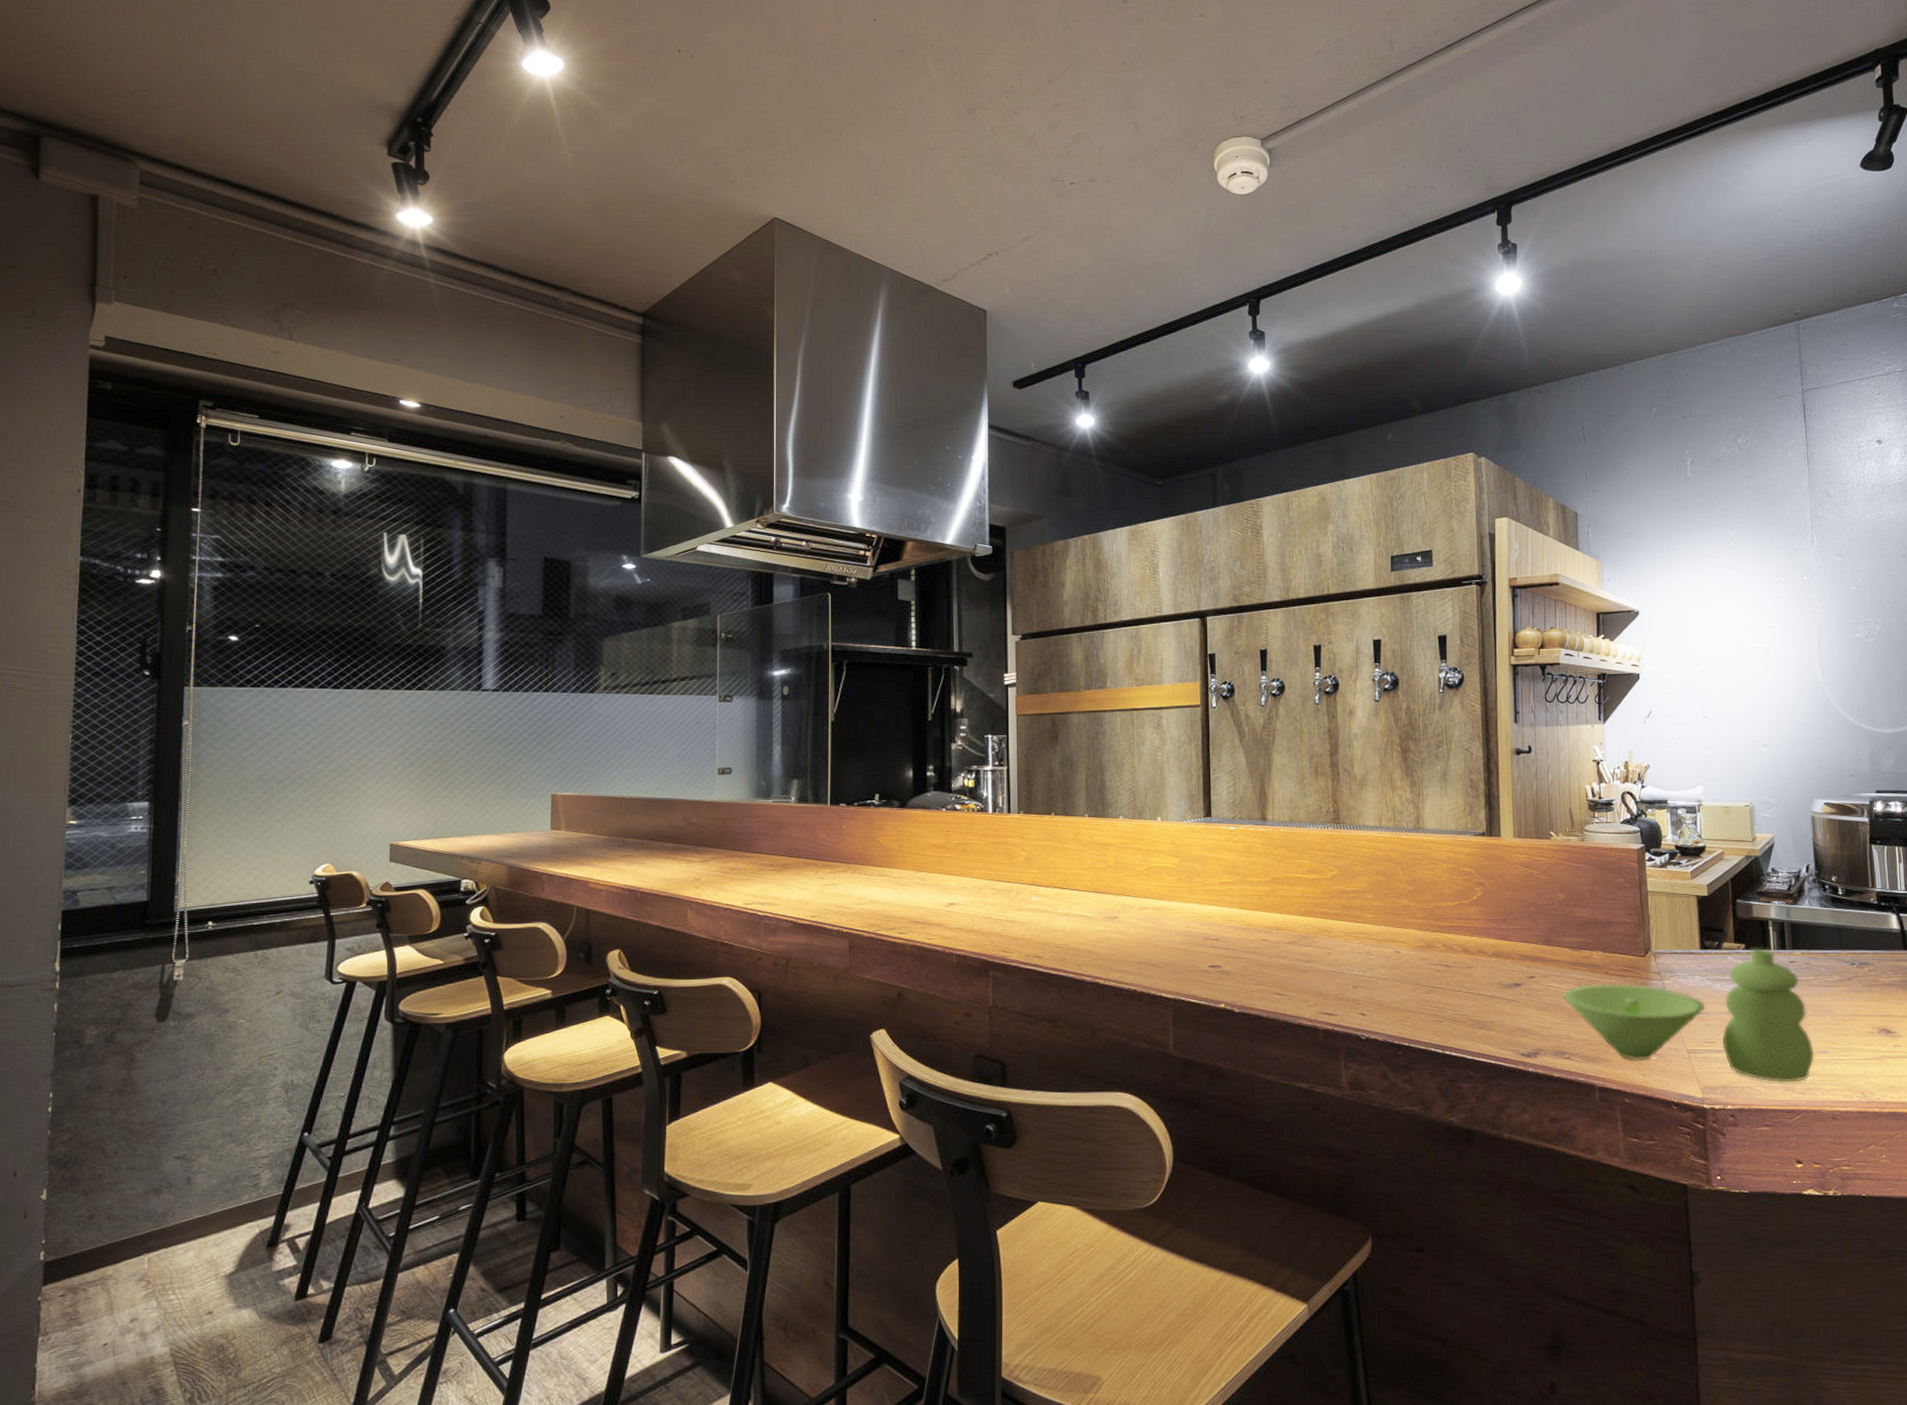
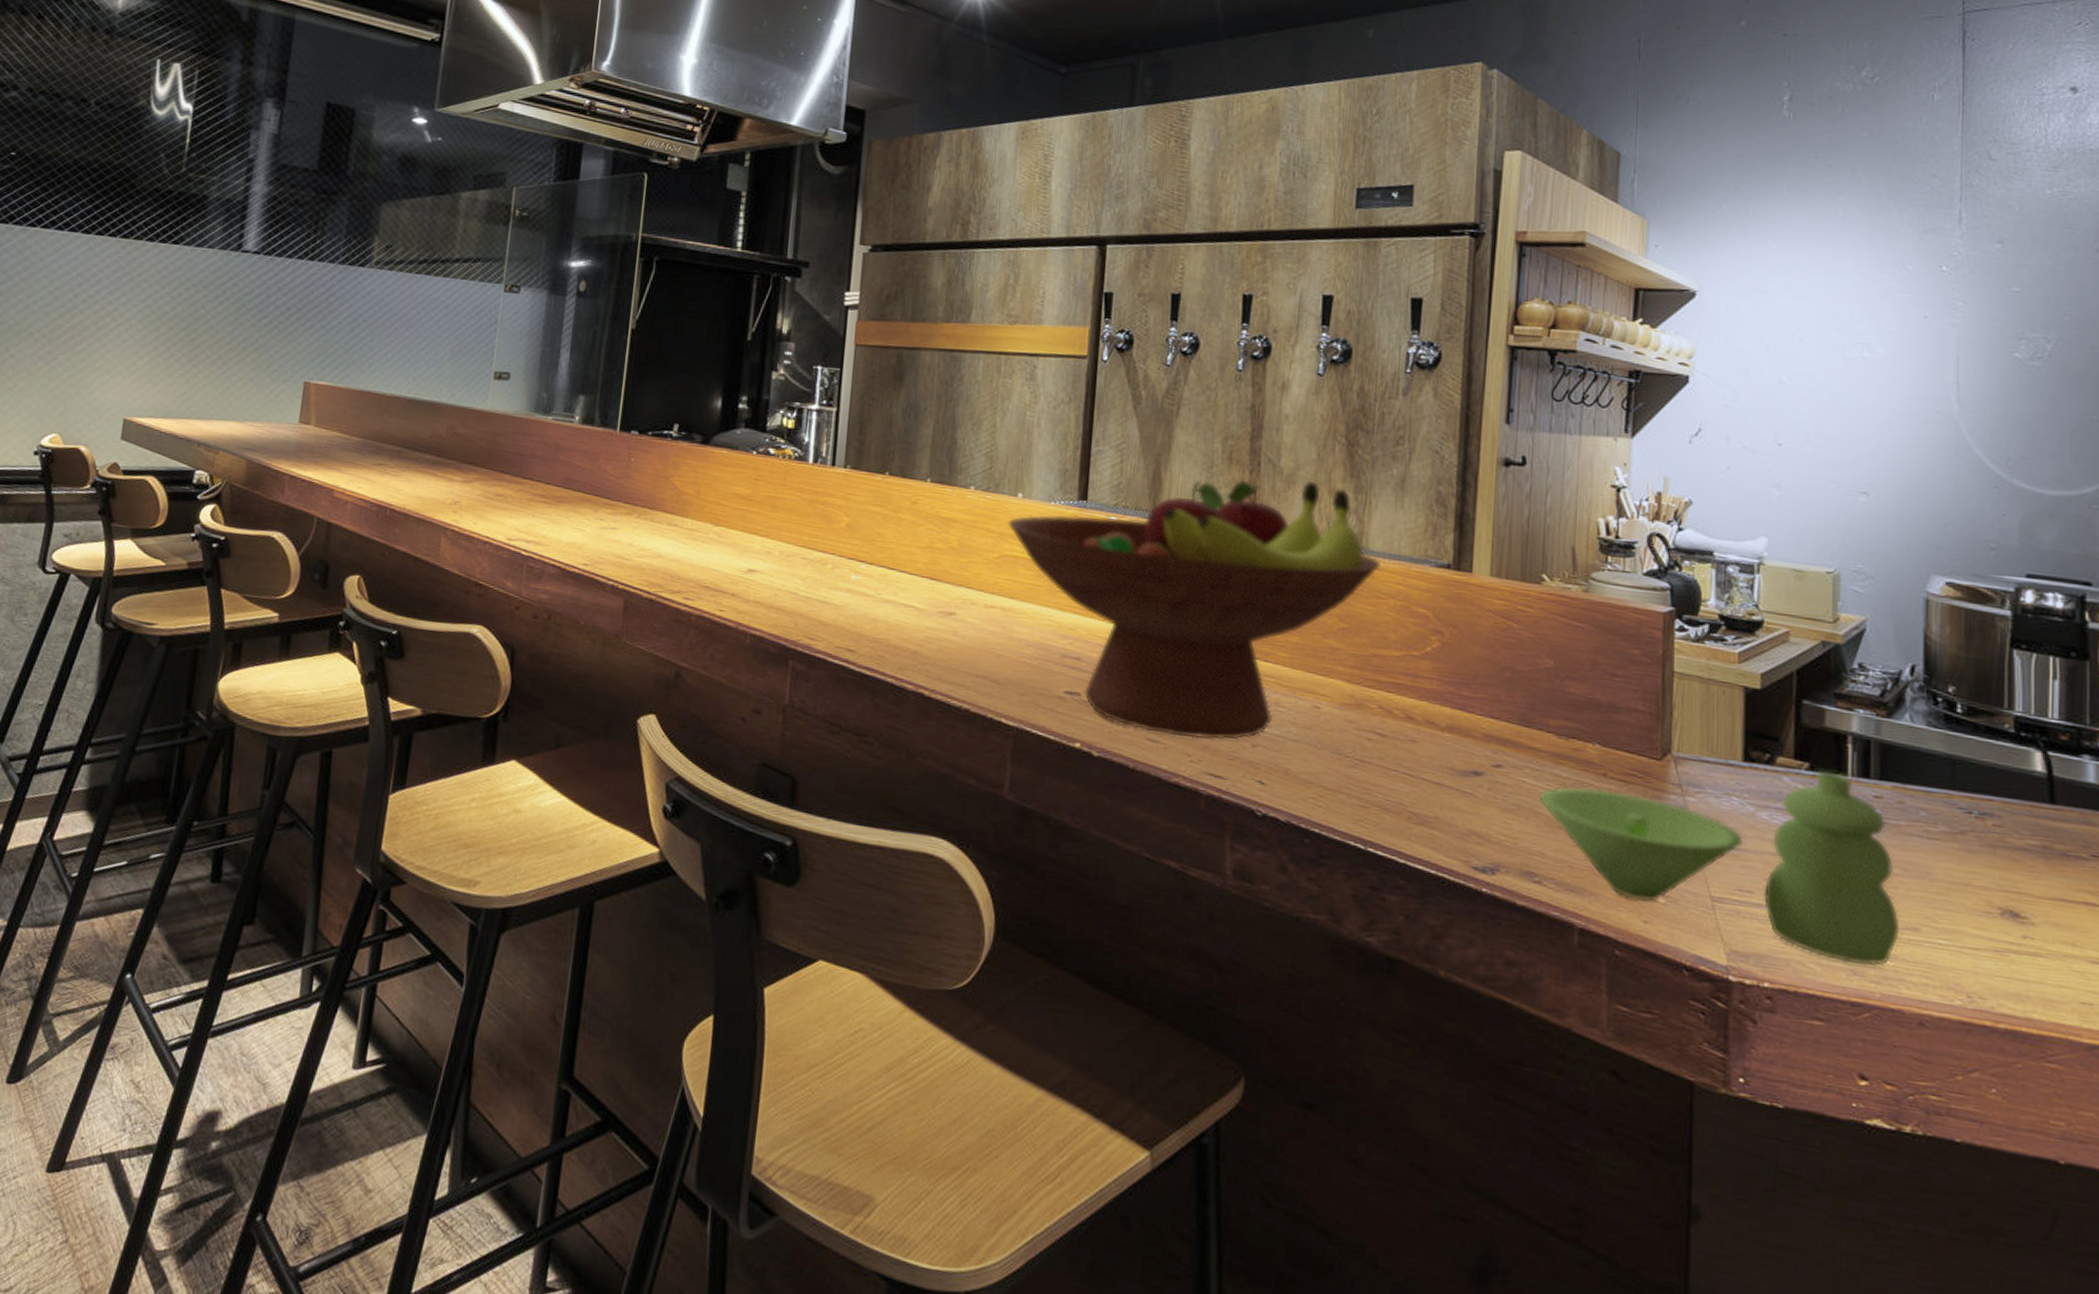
fruit bowl: none [1151,781,1434,989] -> present [1007,479,1381,740]

